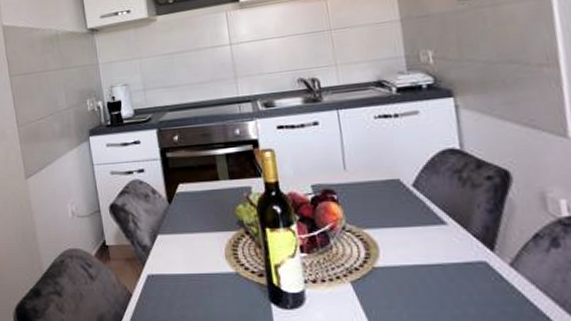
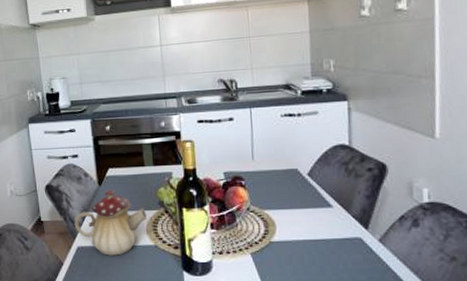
teapot: none [142,208,225,285] -> present [74,190,147,256]

